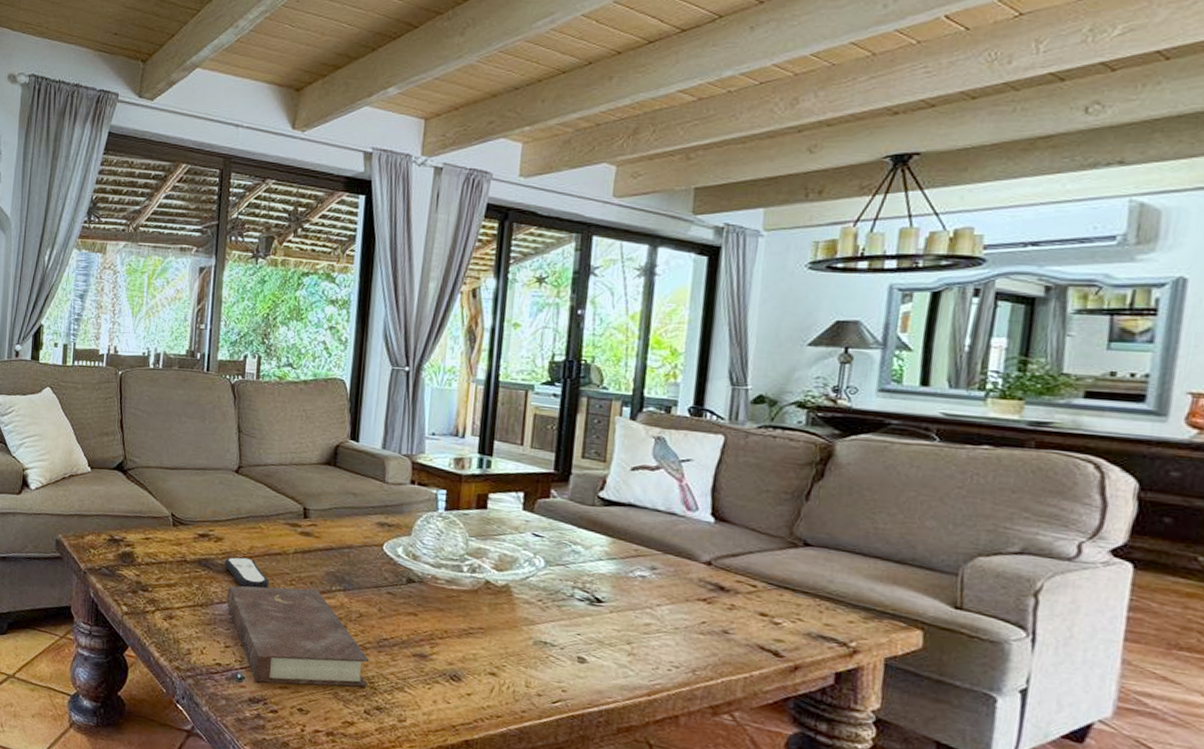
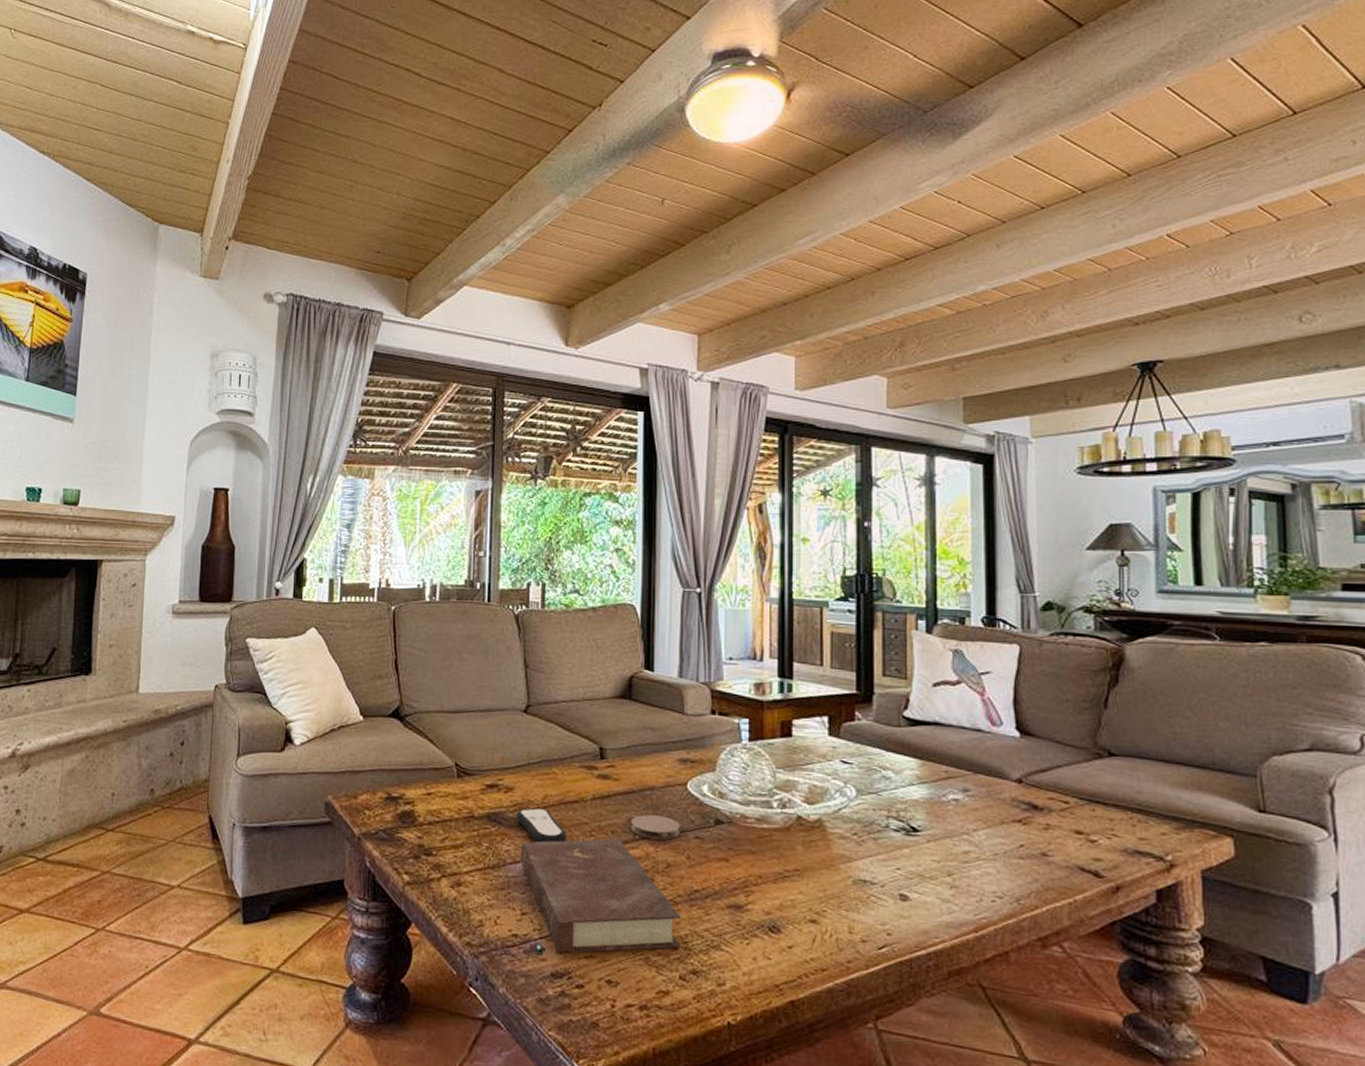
coaster: none [328,569,374,593] -> present [631,814,680,840]

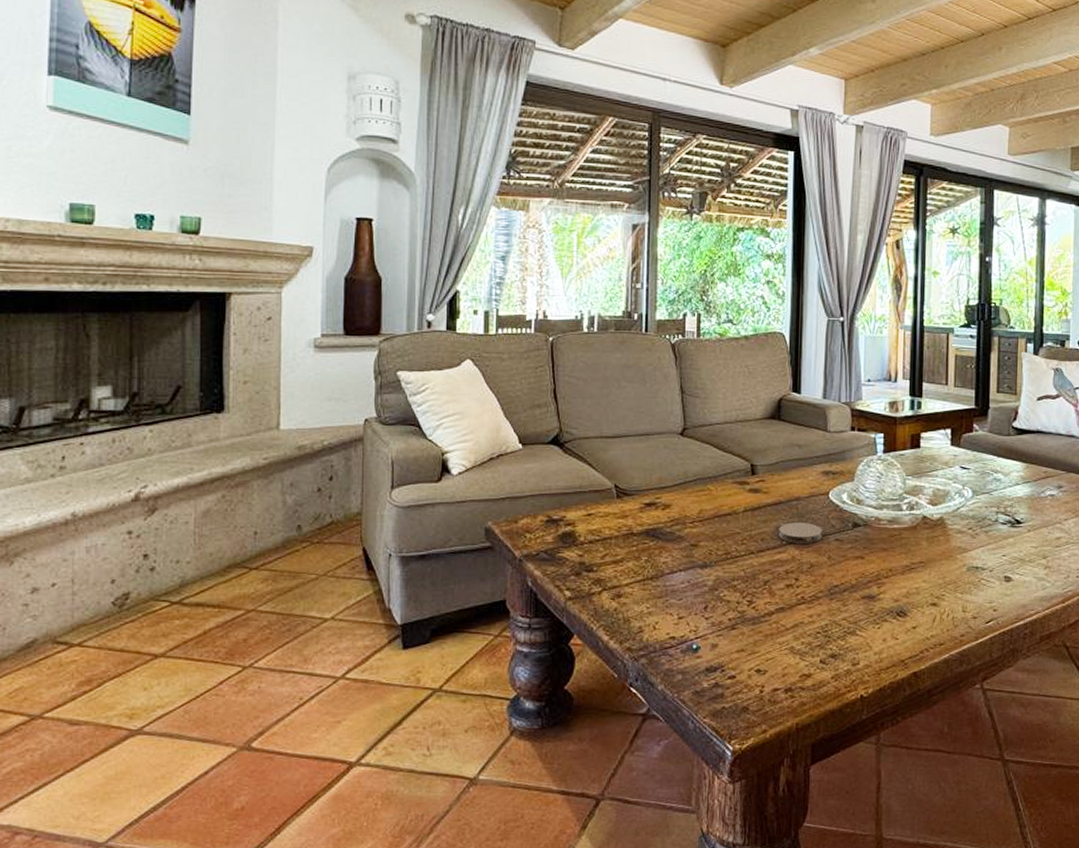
remote control: present [515,808,567,843] -> none [673,522,720,554]
book: present [520,839,681,954] -> none [677,546,822,650]

